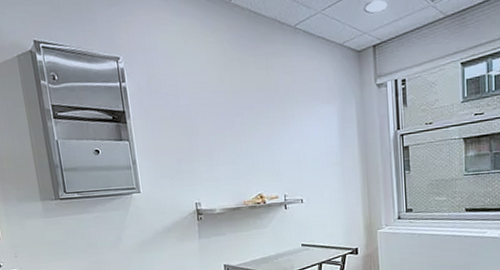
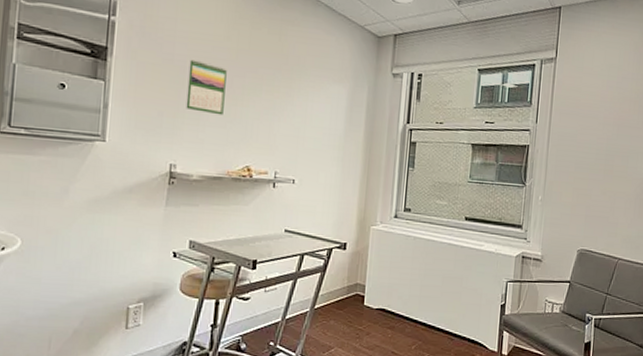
calendar: none [193,107,231,154] -> present [186,59,227,116]

